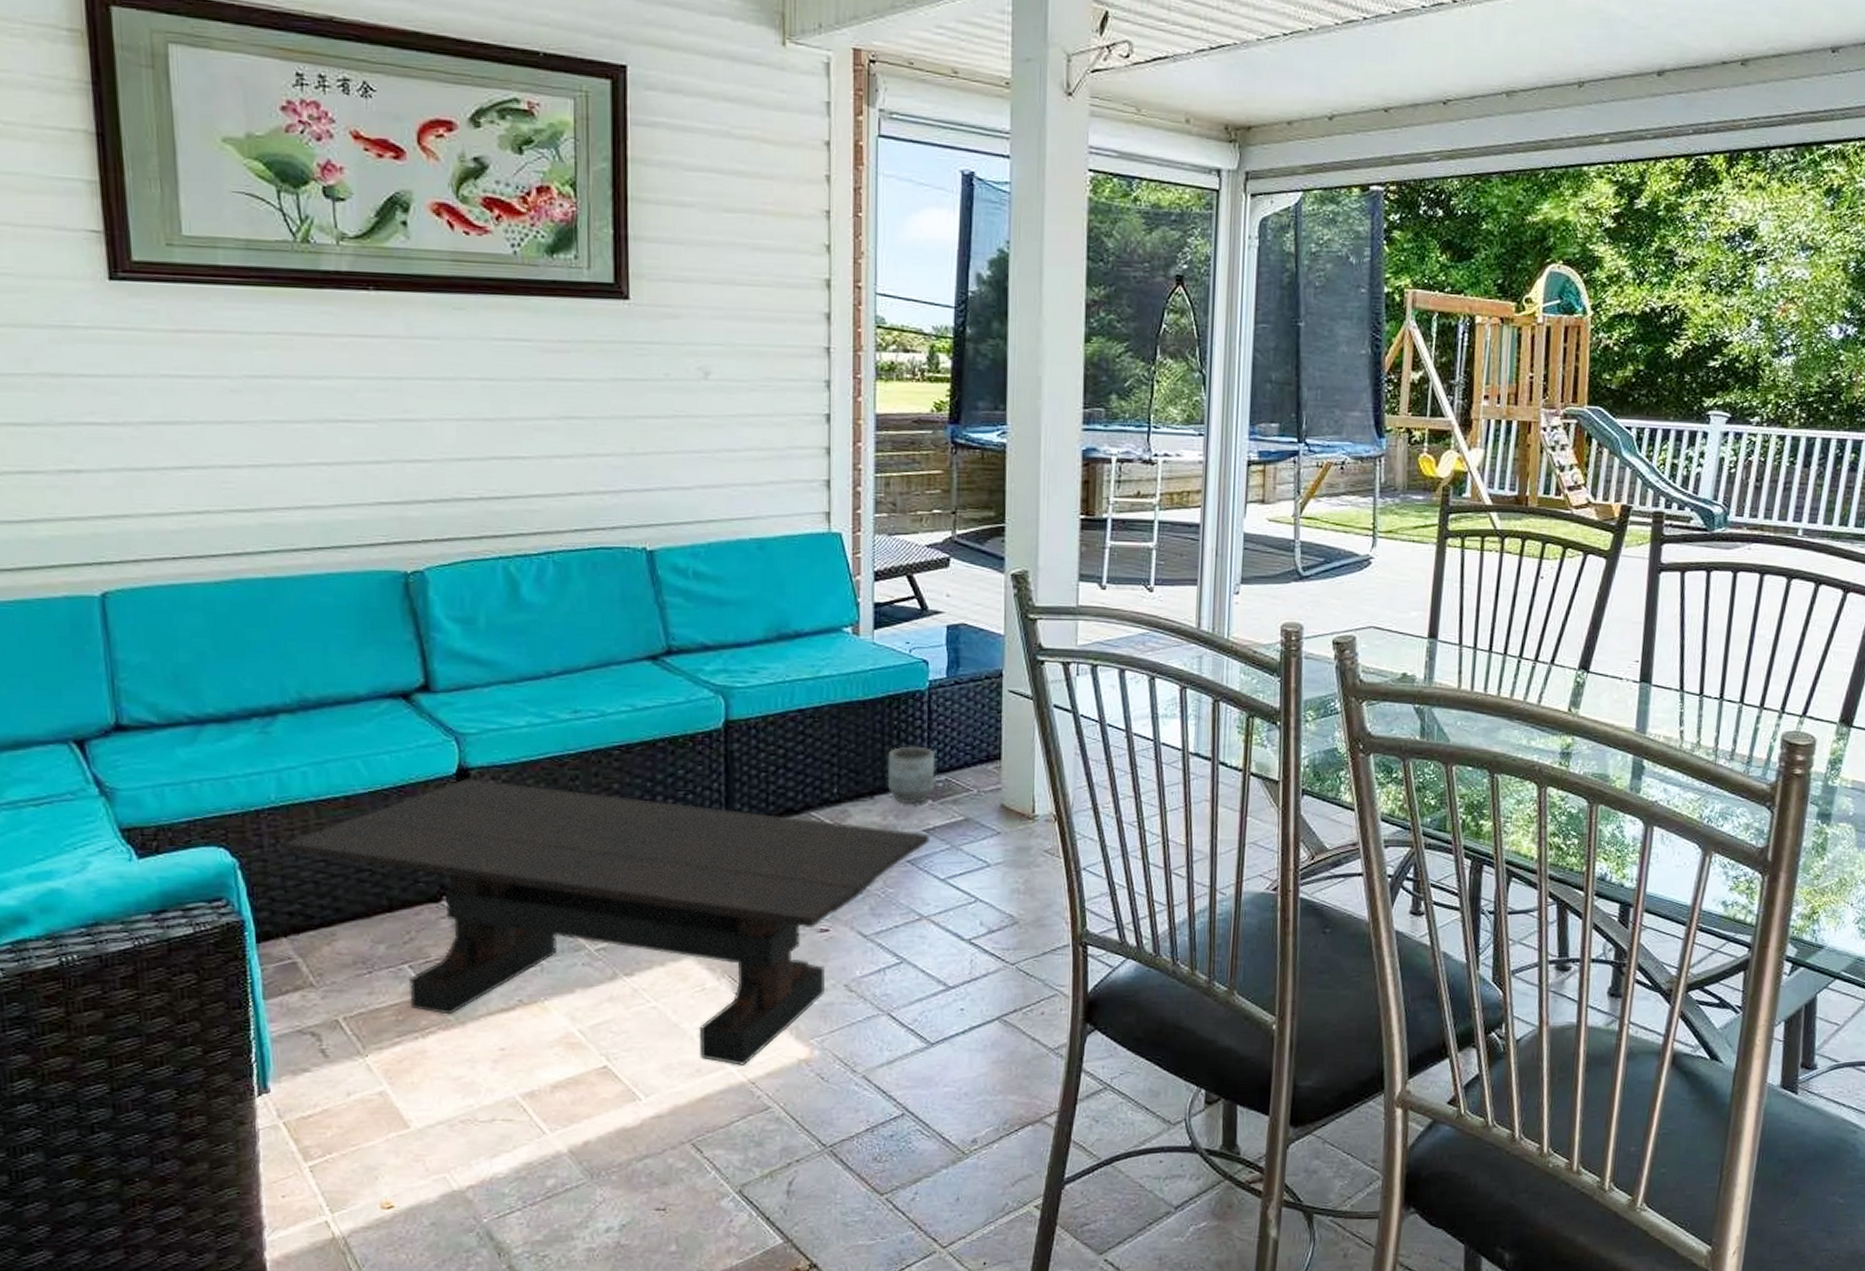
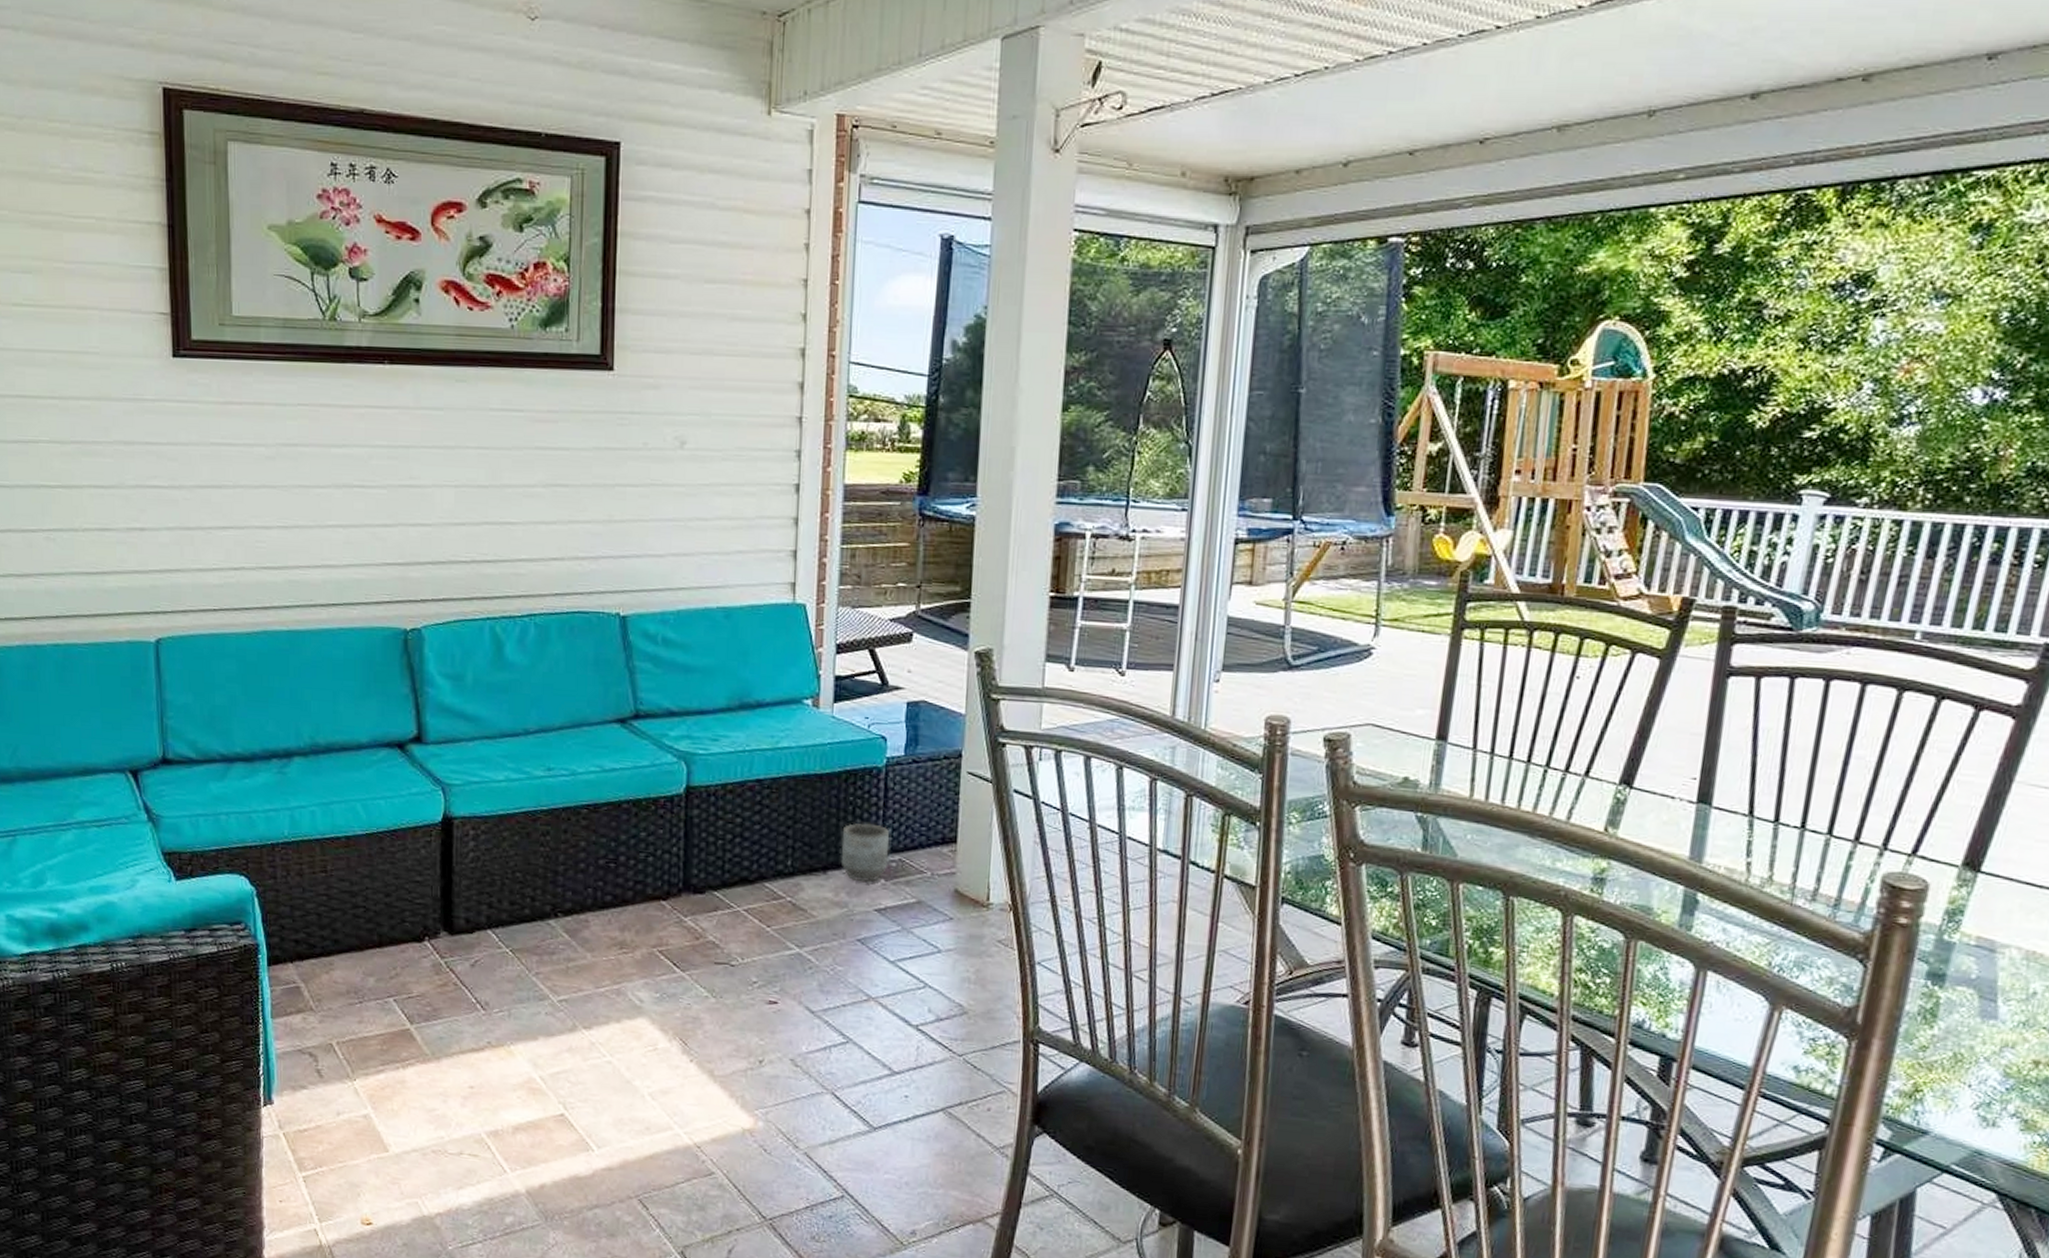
coffee table: present [283,777,930,1066] -> none [293,826,881,1129]

